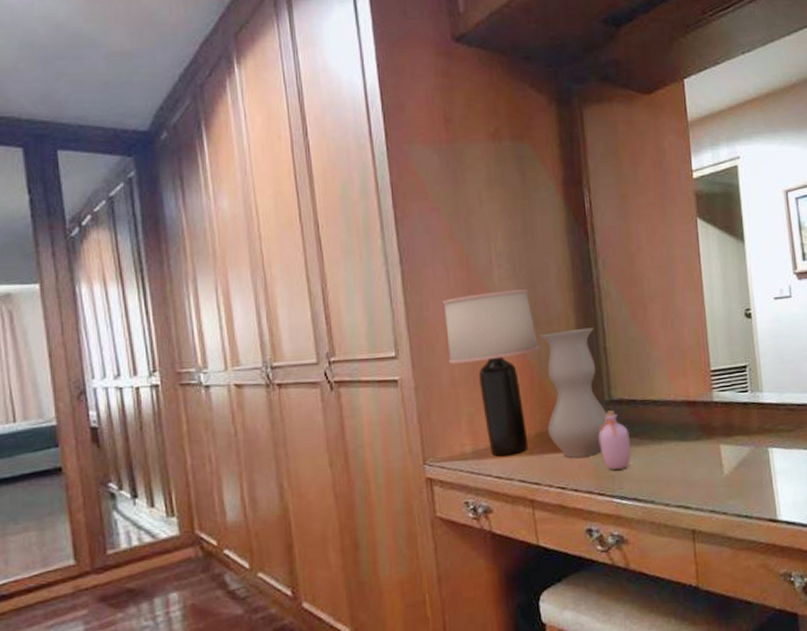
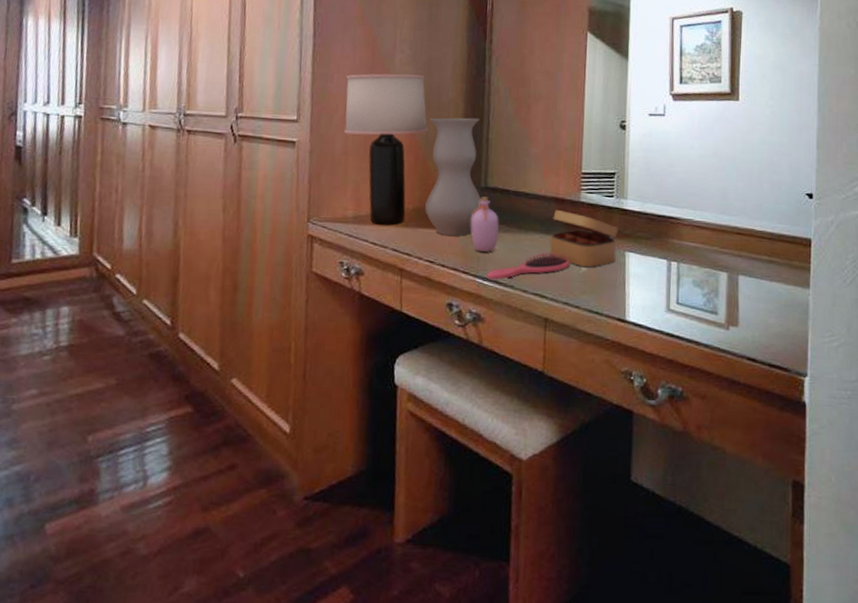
hairbrush: none [624,459,711,498] -> present [486,253,570,280]
jewelry box: none [686,413,759,470] -> present [550,209,619,267]

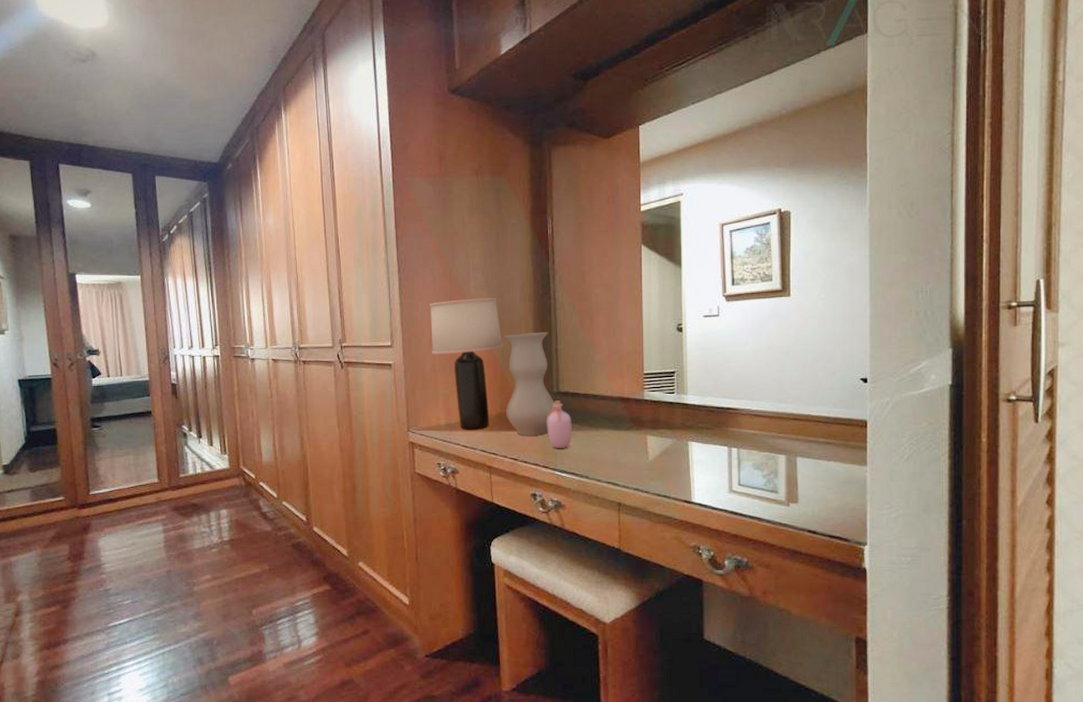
hairbrush: present [486,253,570,280] -> none [564,446,638,471]
jewelry box: present [550,209,619,267] -> none [619,407,681,456]

